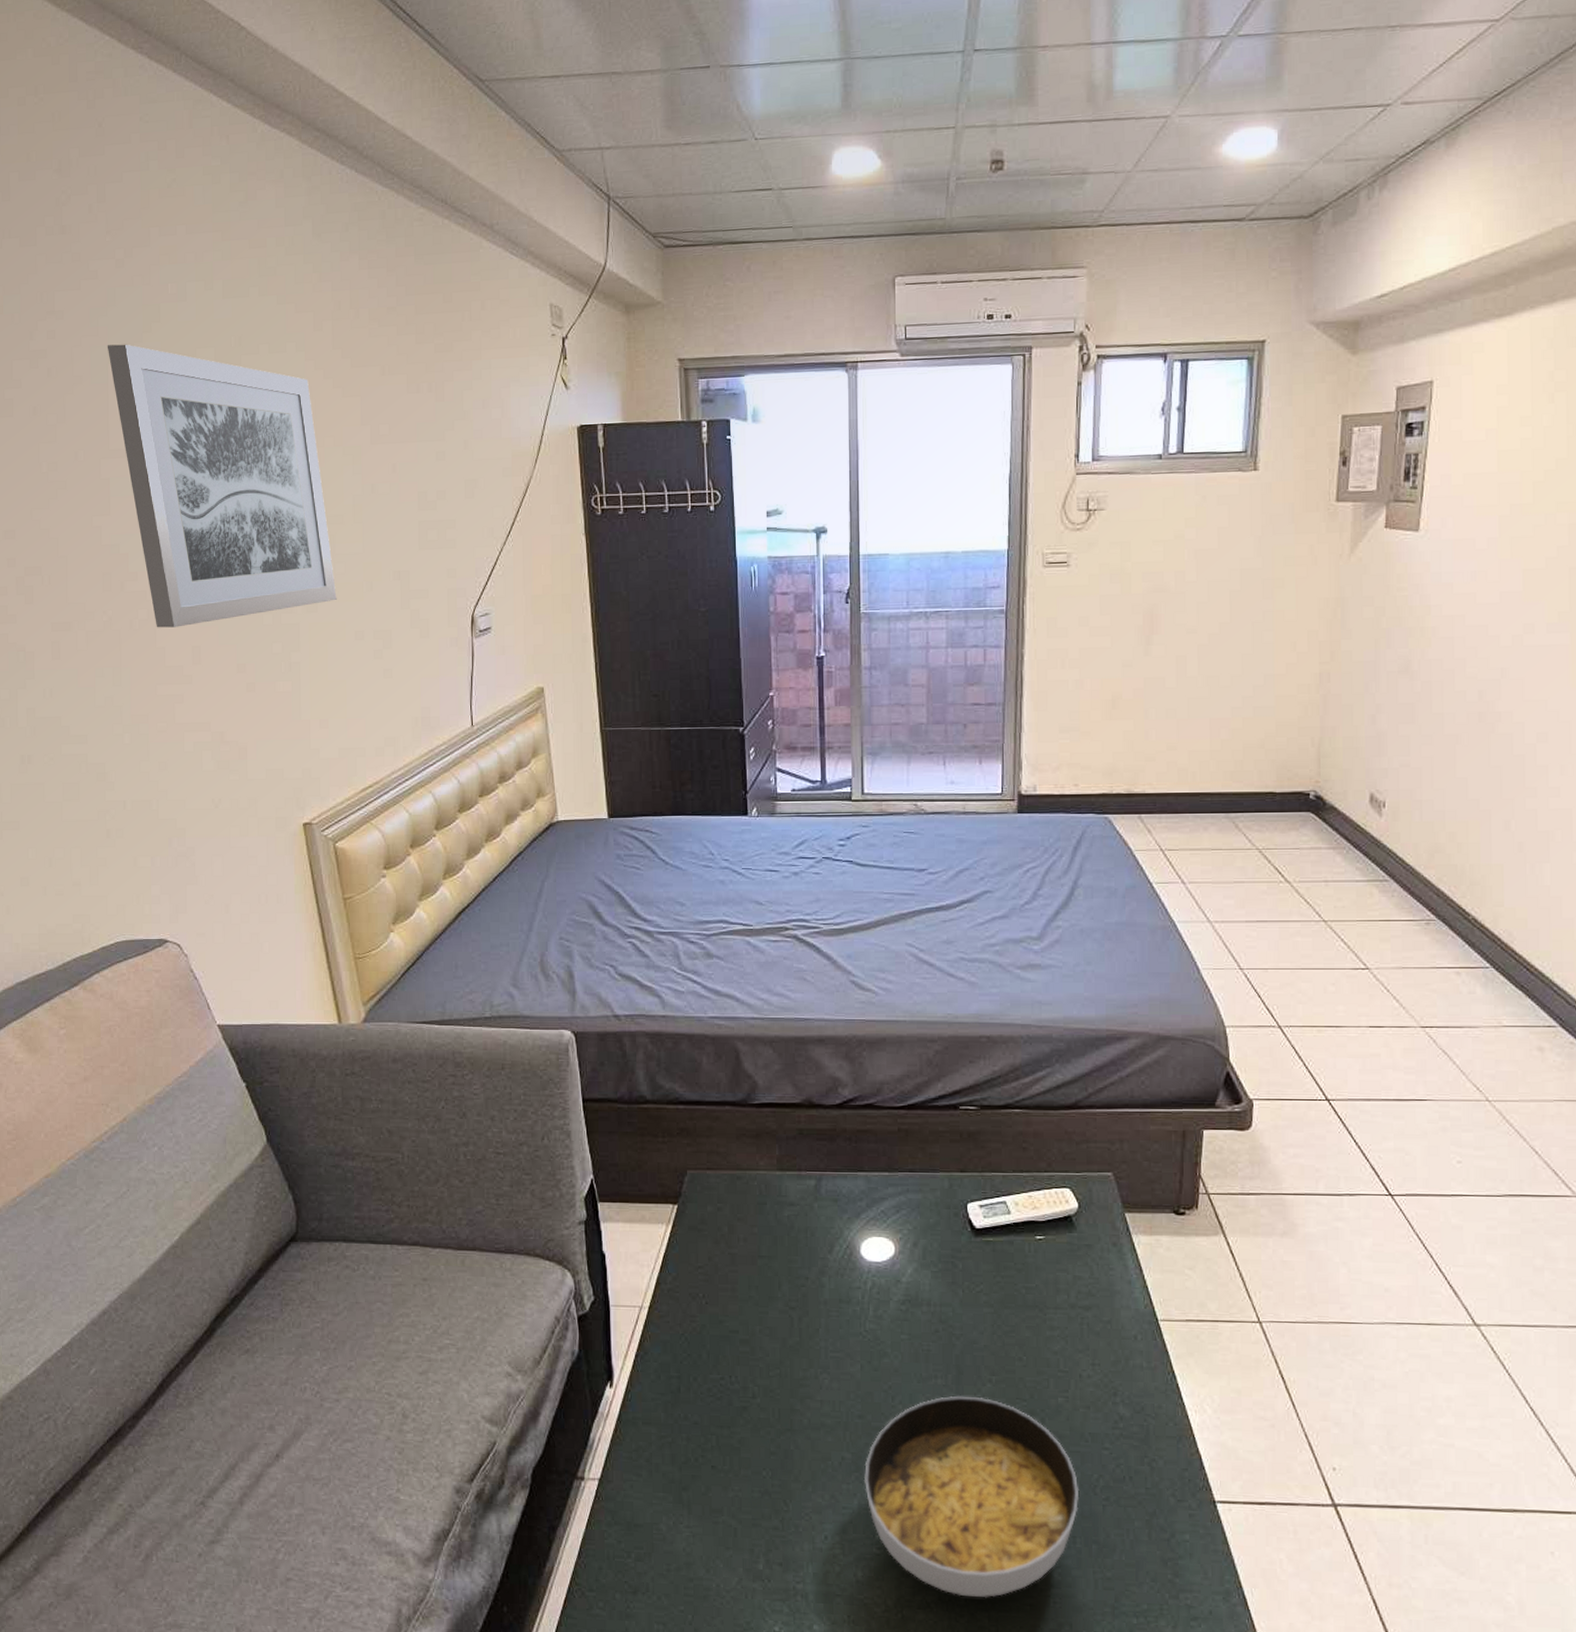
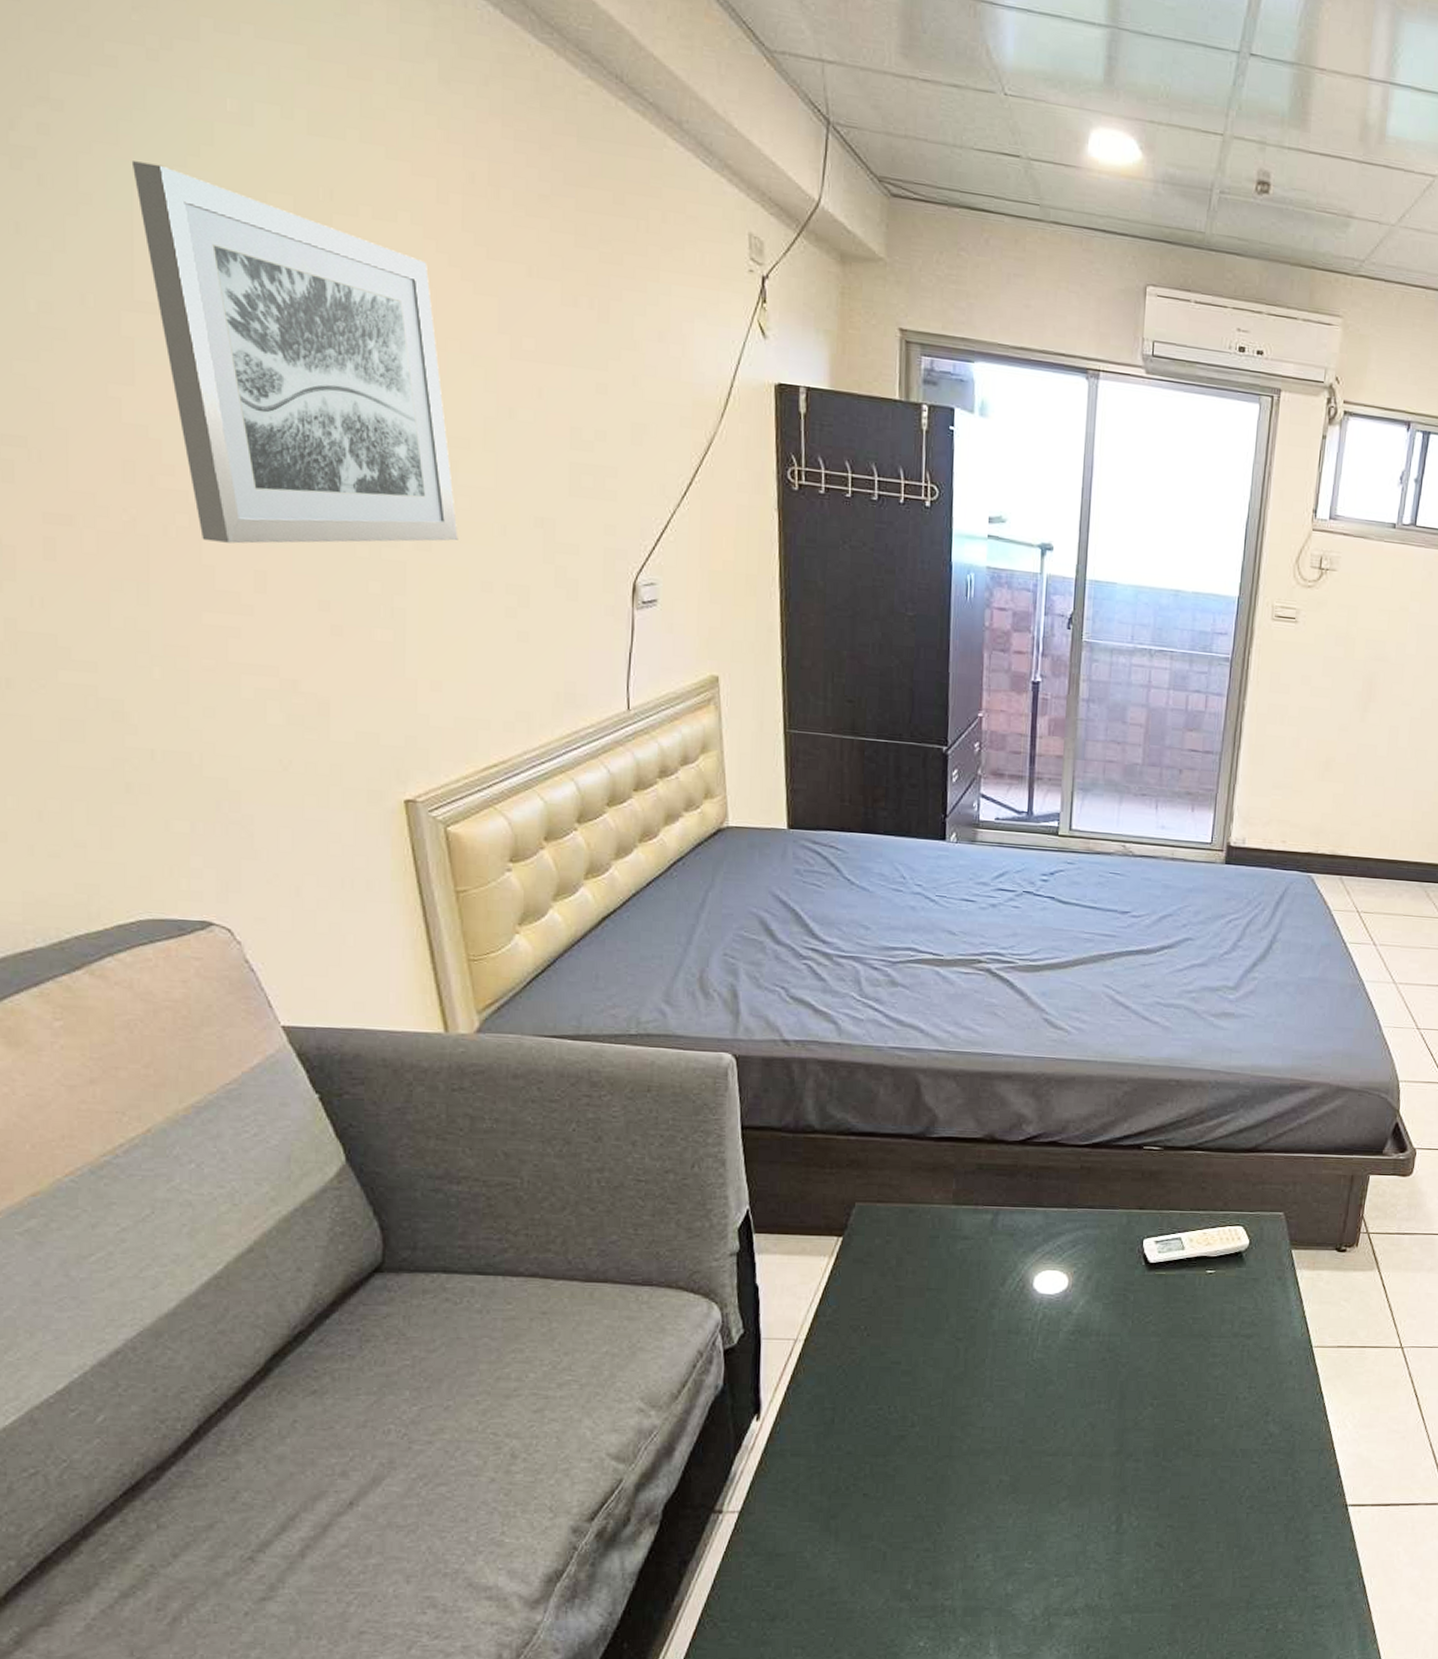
soup bowl: present [863,1395,1080,1598] -> none [1020,1419,1227,1602]

